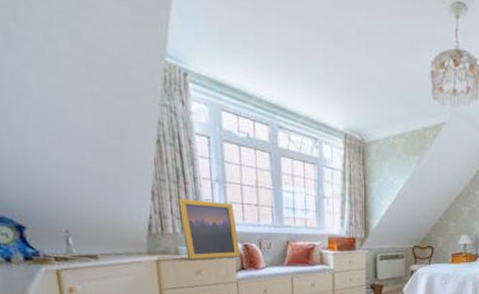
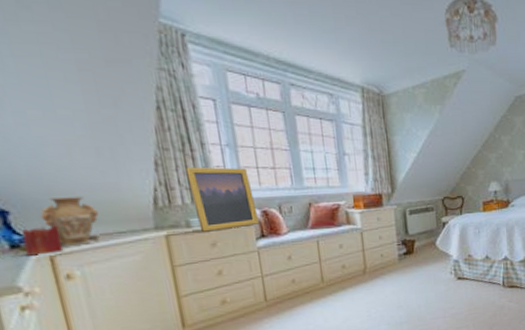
candle: none [34,240,69,268] -> present [21,224,64,256]
vase: none [51,218,100,262] -> present [40,197,99,246]

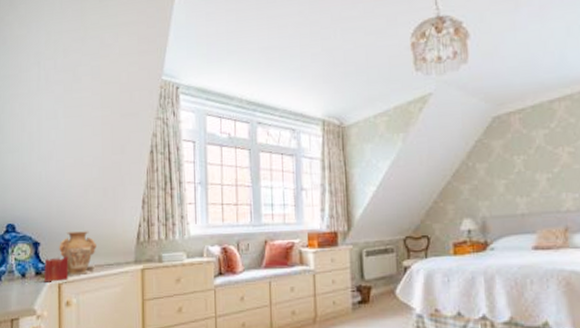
picture frame: present [185,167,259,232] -> none [165,204,218,267]

